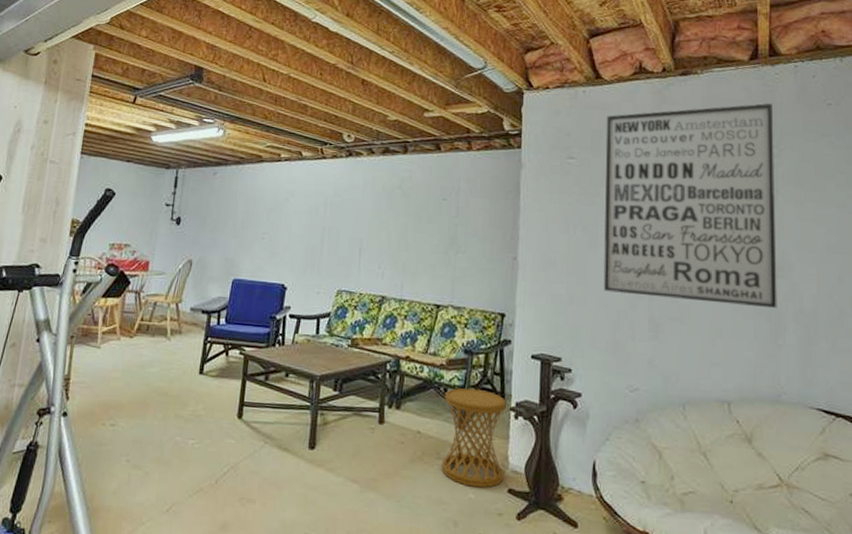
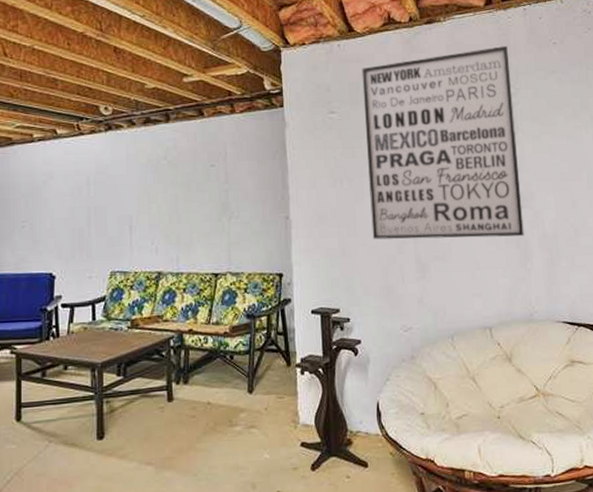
side table: present [442,388,506,488] -> none [231,351,296,448]

